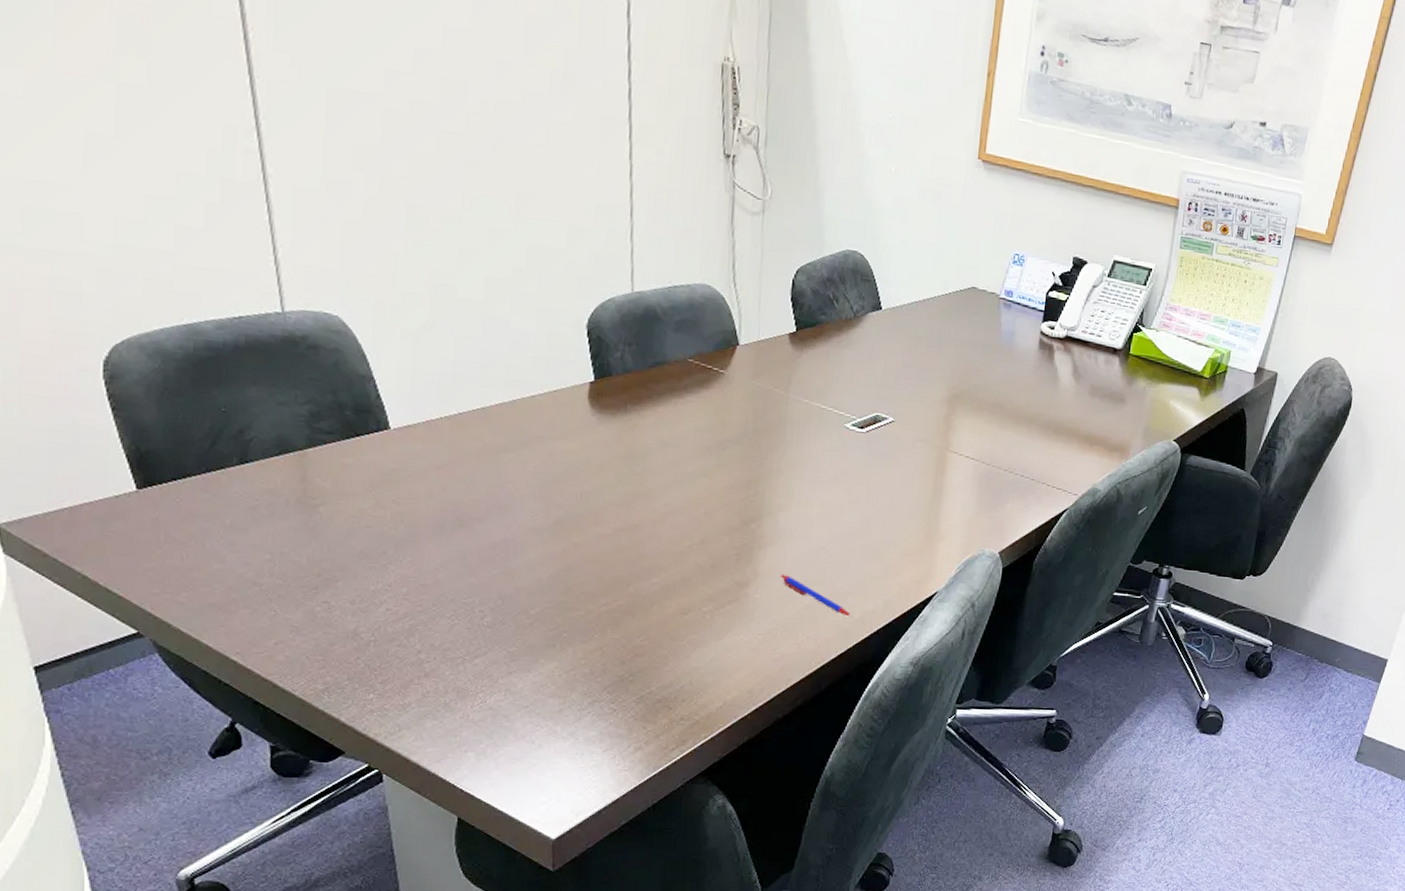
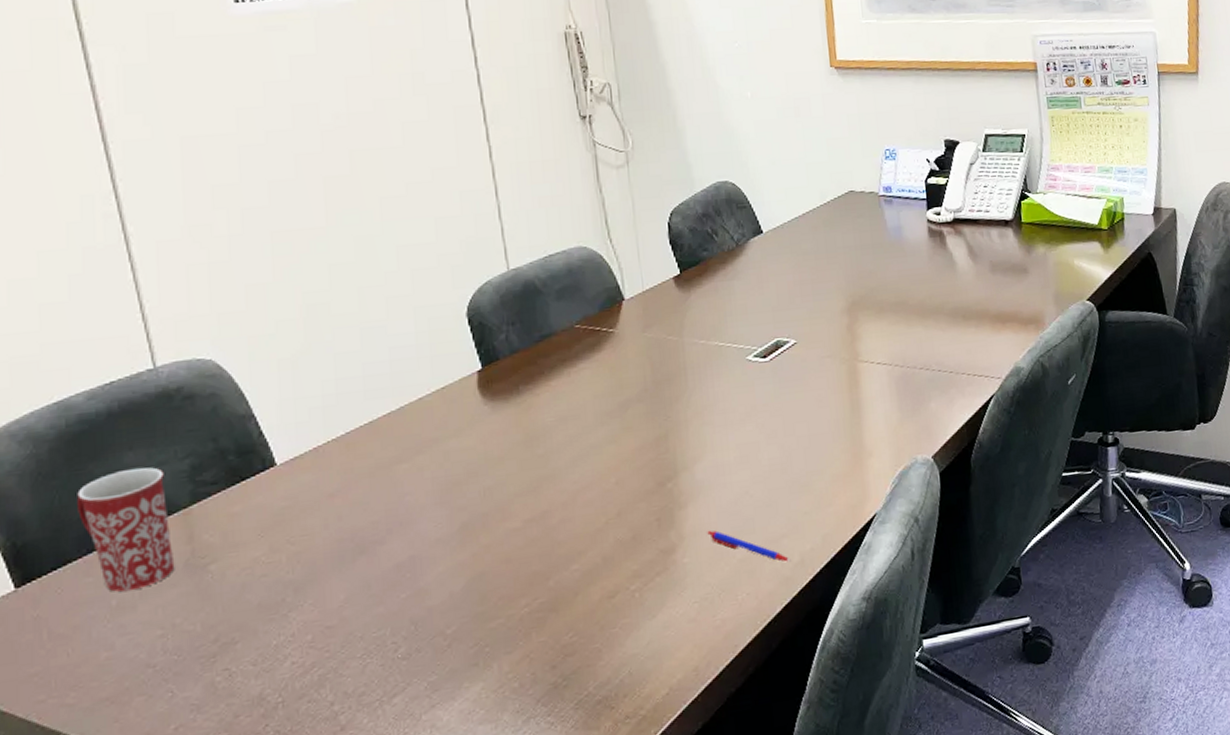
mug: none [200,402,286,514] -> present [77,467,173,592]

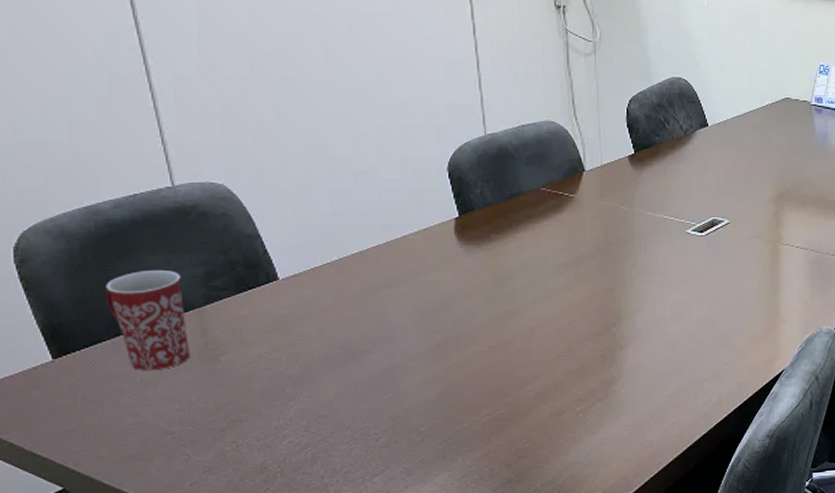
pen: present [707,530,791,562] -> none [643,369,710,401]

